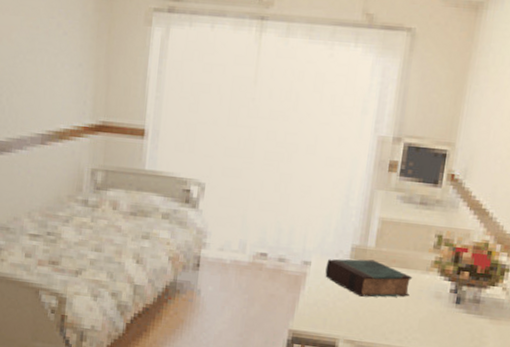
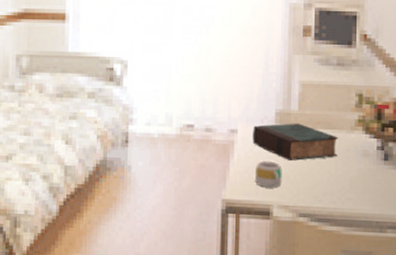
mug: none [324,294,352,323] -> present [255,160,282,188]

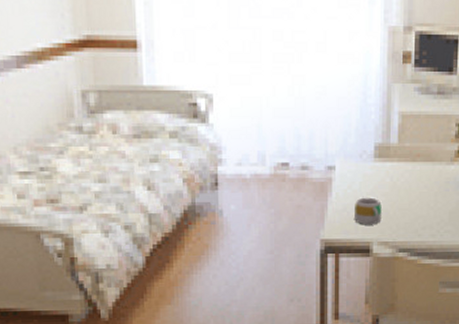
book: present [252,123,339,161] -> none [351,157,439,196]

